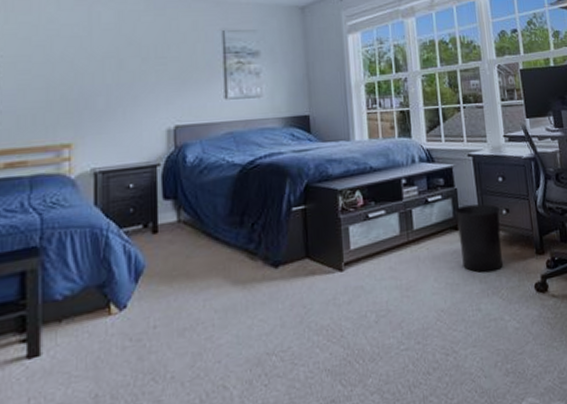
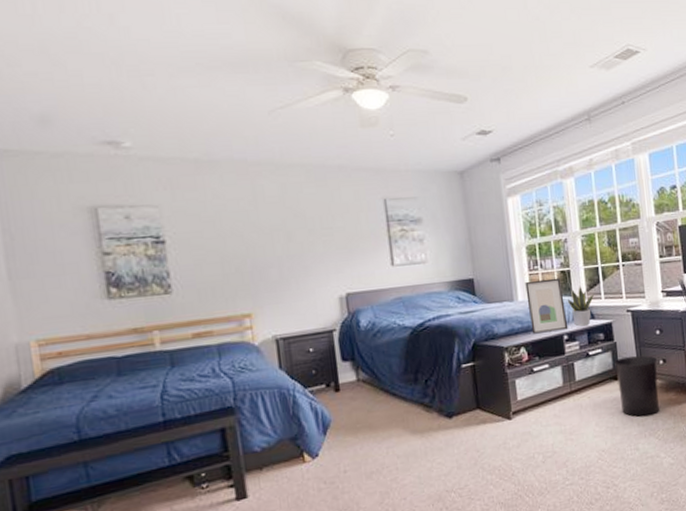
picture frame: none [363,117,407,177] -> present [525,277,569,334]
potted plant: none [407,127,435,171] -> present [568,286,595,327]

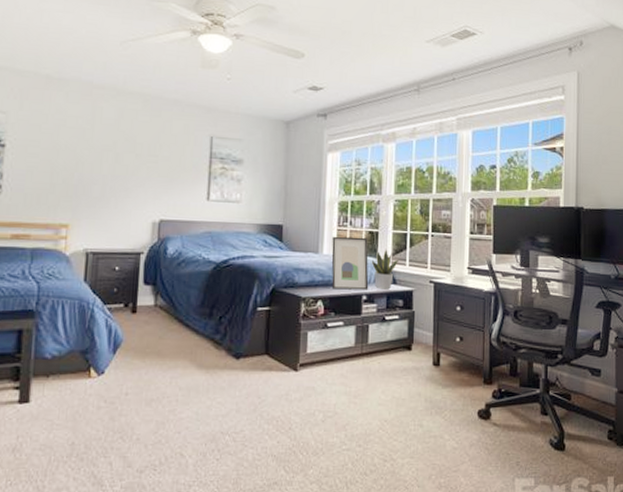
waste bin: present [613,355,659,417] -> none [409,327,455,393]

